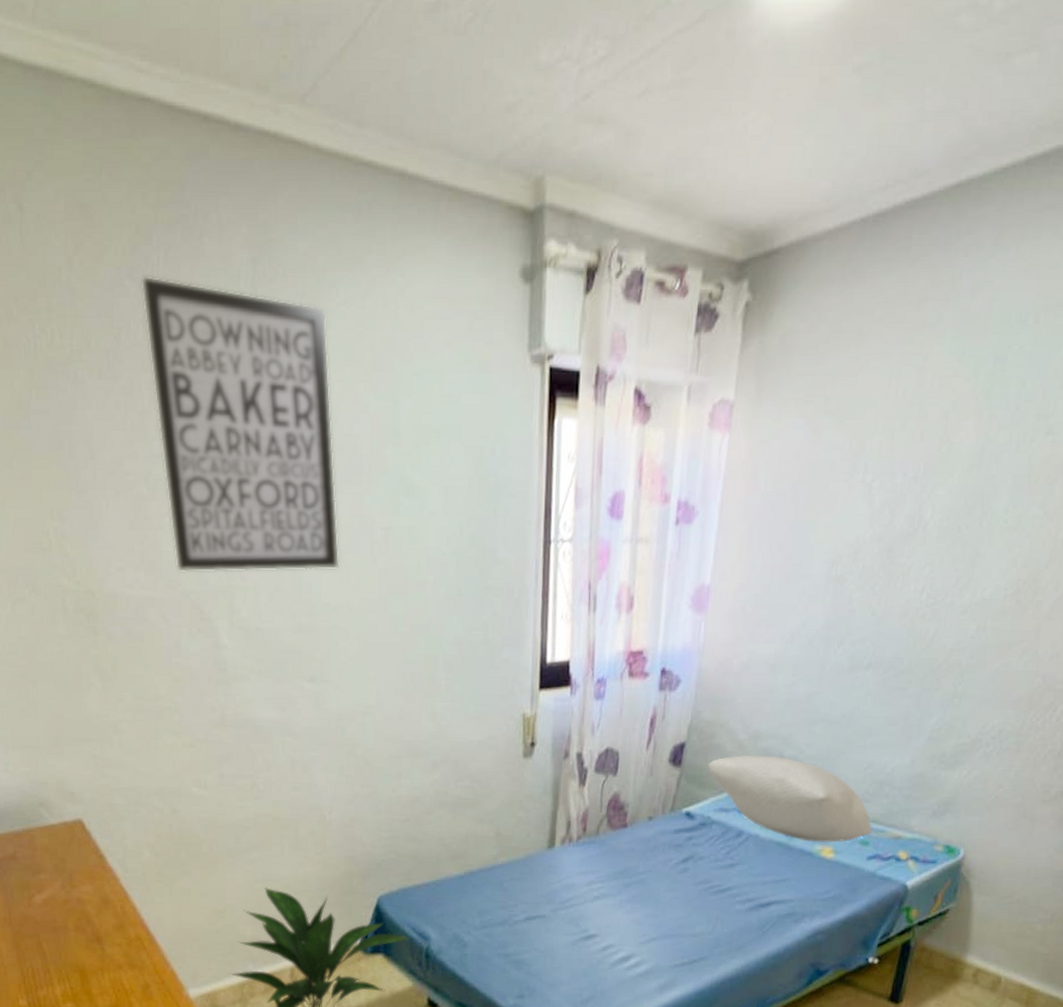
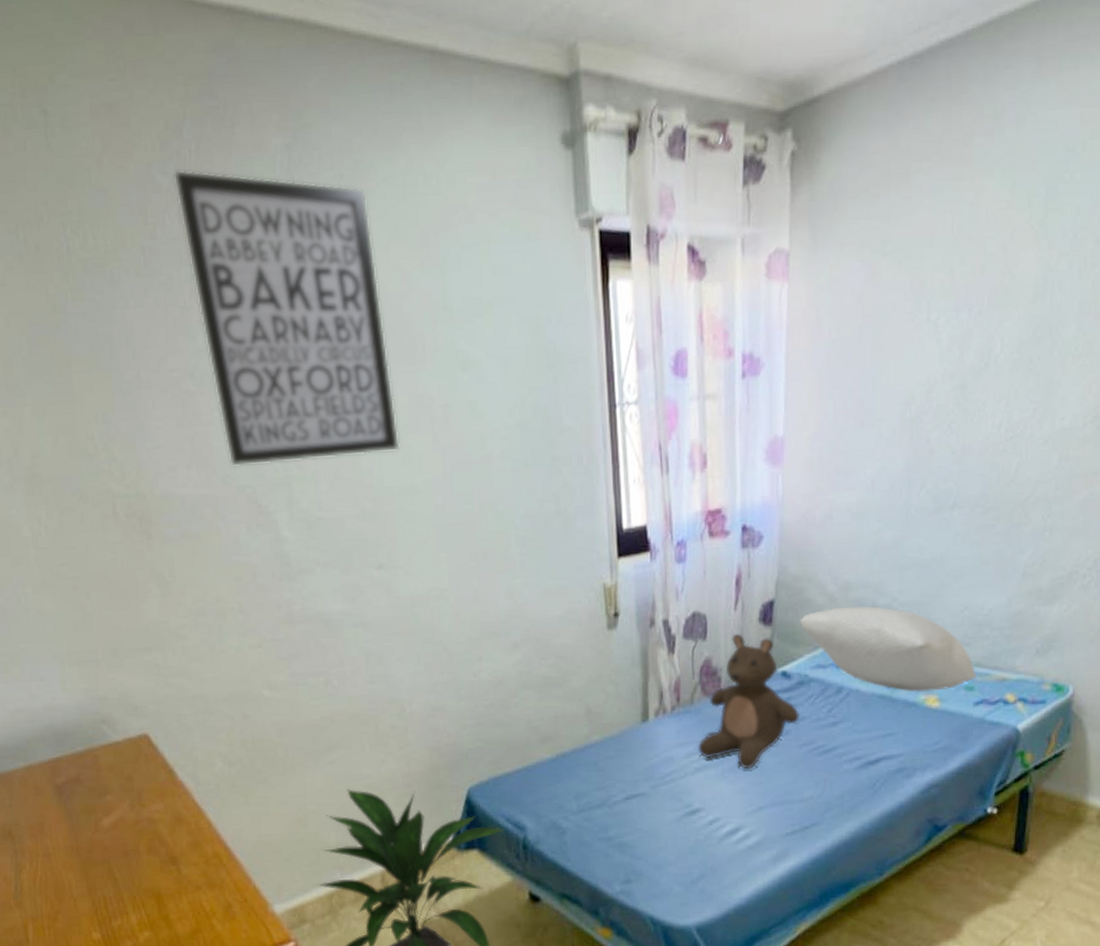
stuffed bear: none [598,771,700,902] -> present [697,633,800,769]

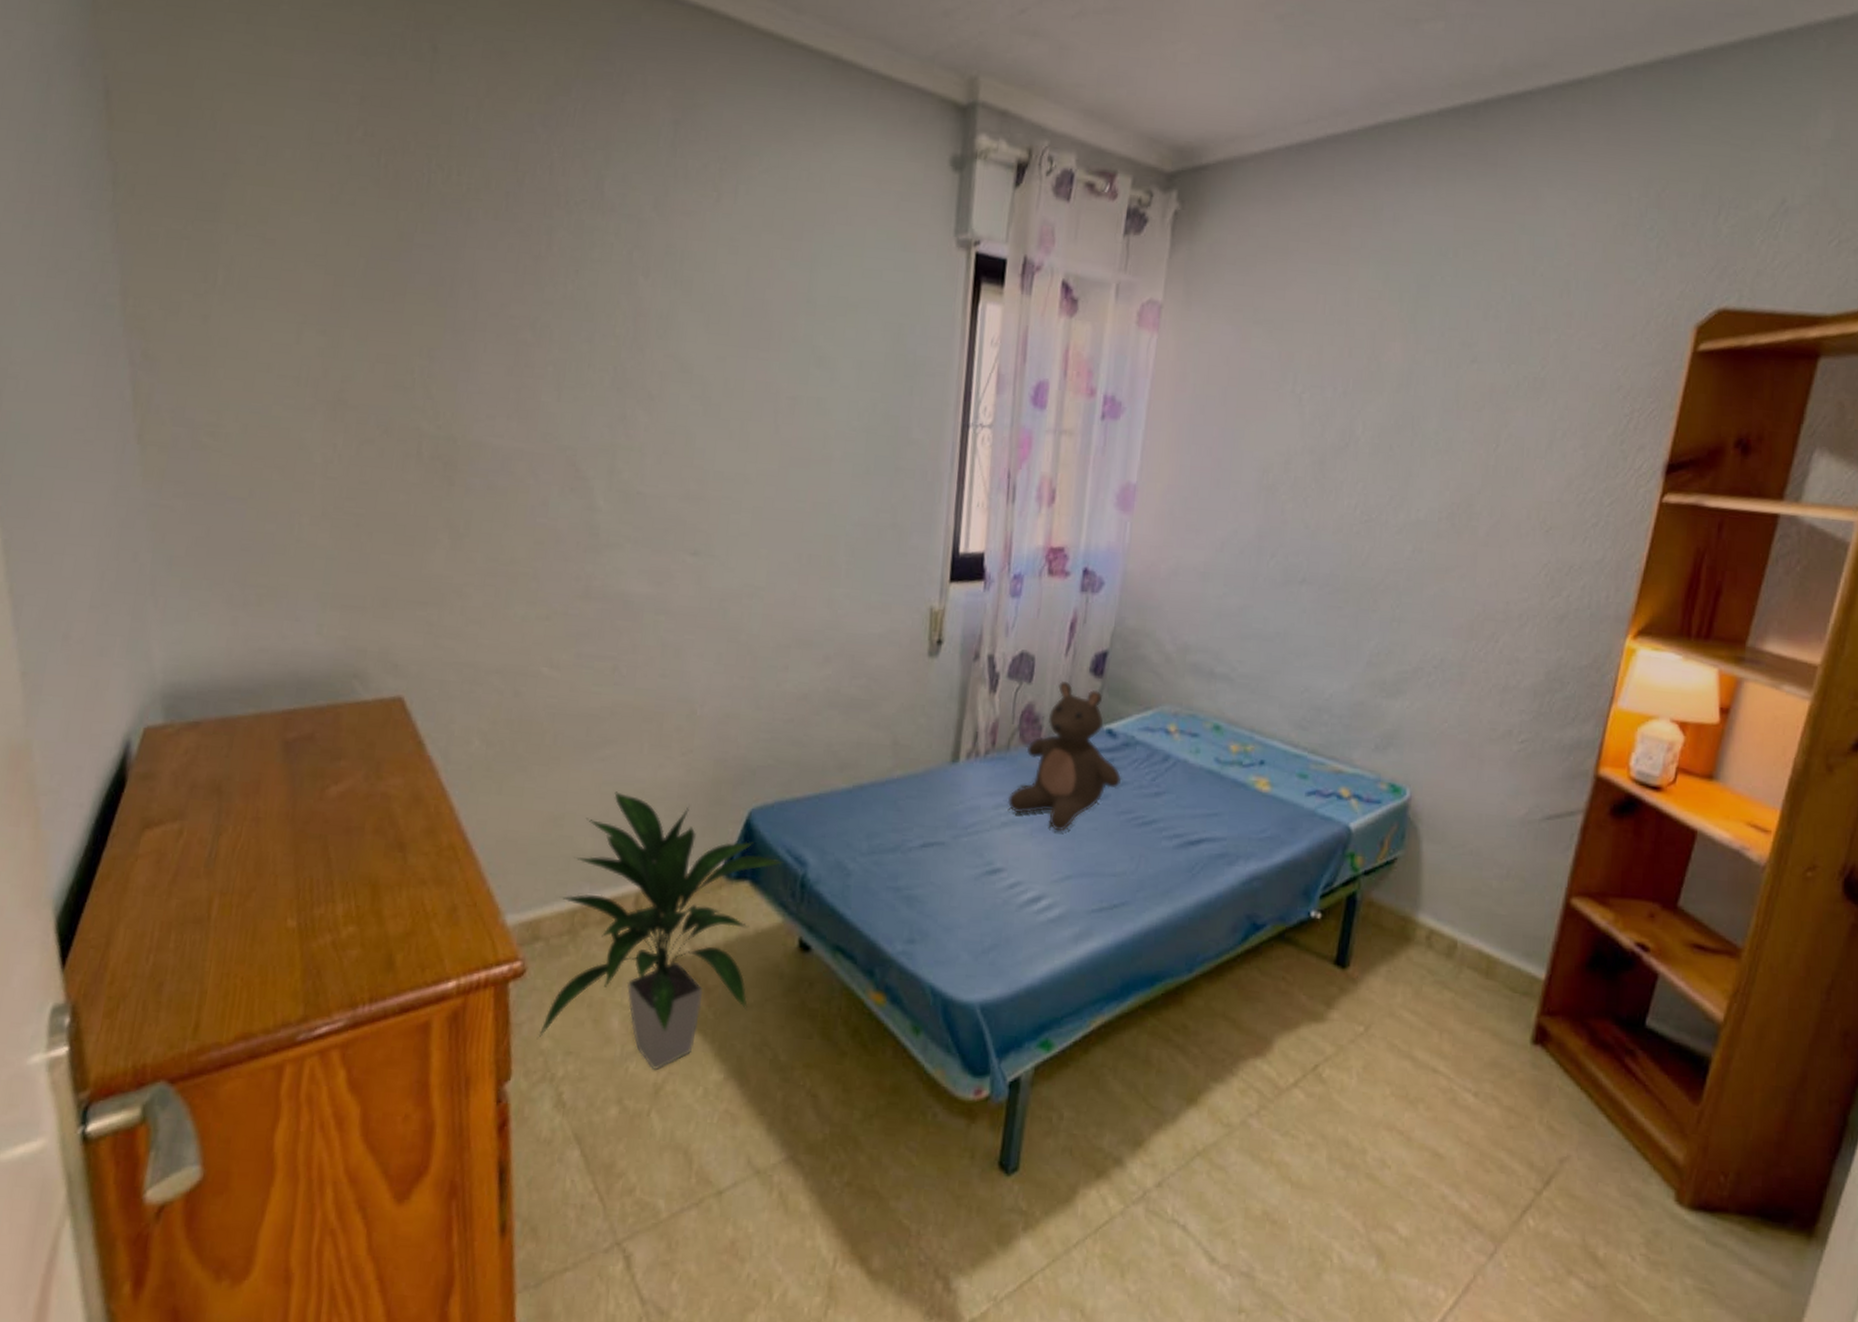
wall art: present [173,169,400,467] -> none [552,125,747,437]
pillow: present [800,605,976,693] -> none [1132,668,1311,774]

